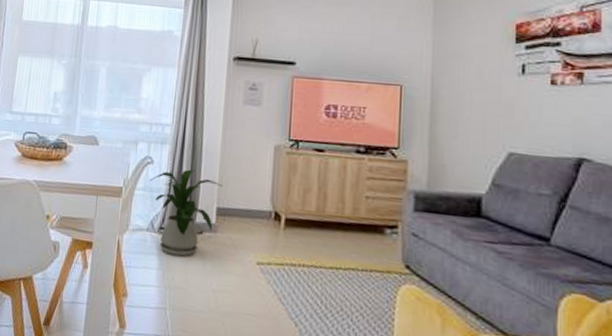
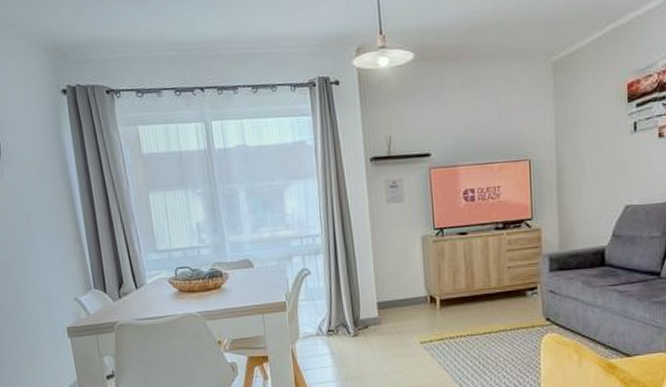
house plant: present [149,169,222,257] -> none [310,273,379,352]

